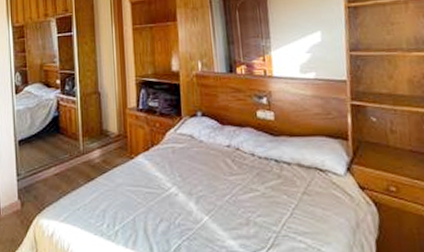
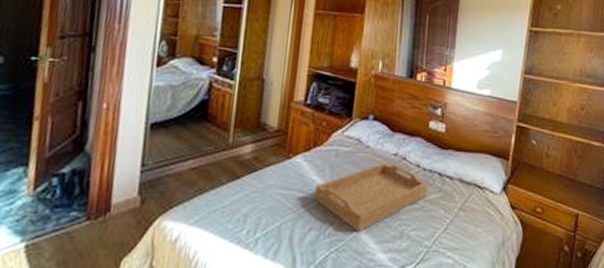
serving tray: none [159,155,267,221] -> present [314,163,428,232]

